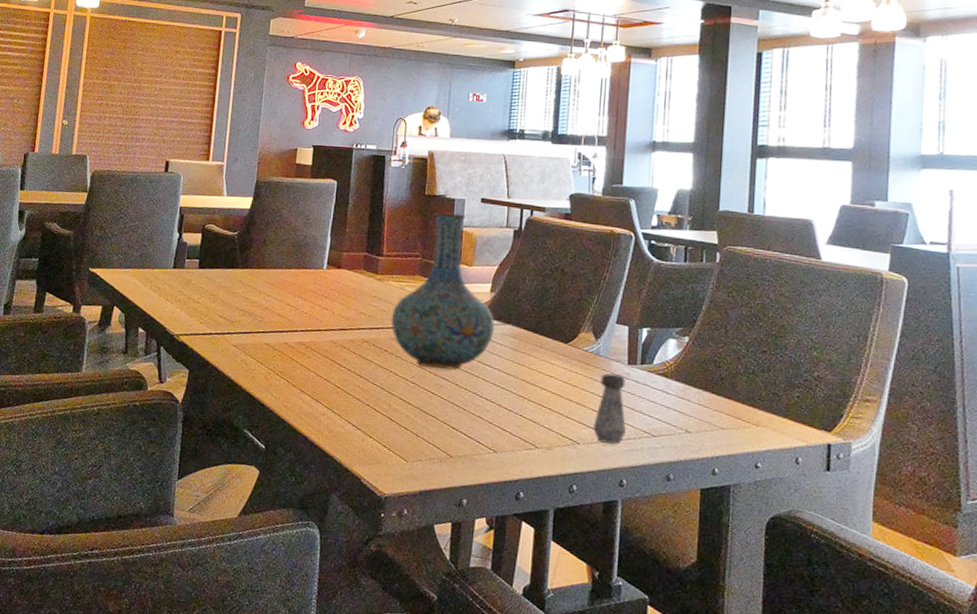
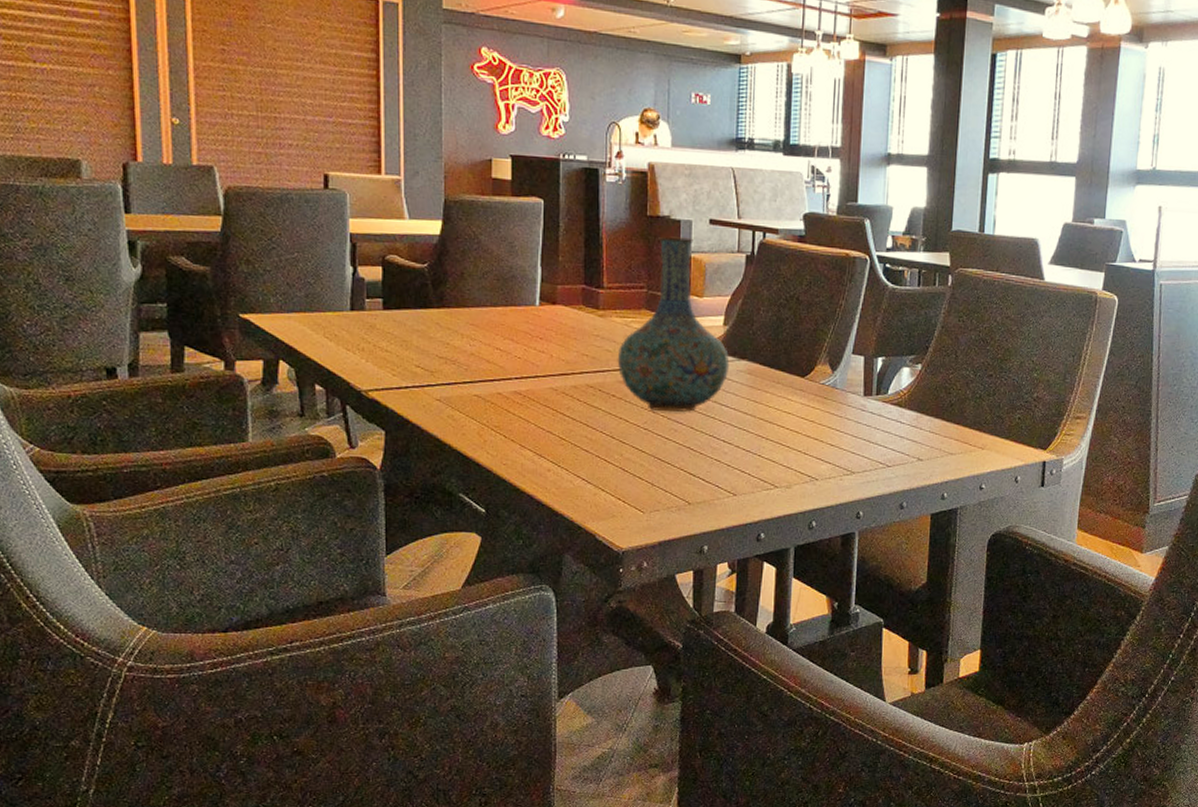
salt shaker: present [593,373,626,444] -> none [831,406,862,477]

